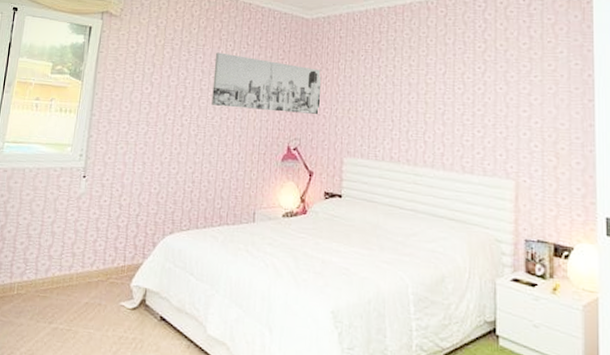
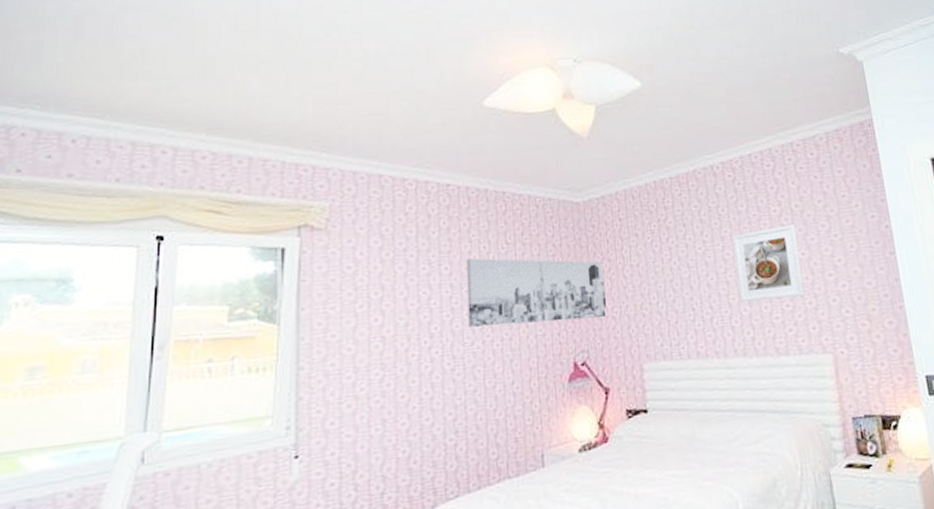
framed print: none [435,61,498,125] -> present [733,224,804,303]

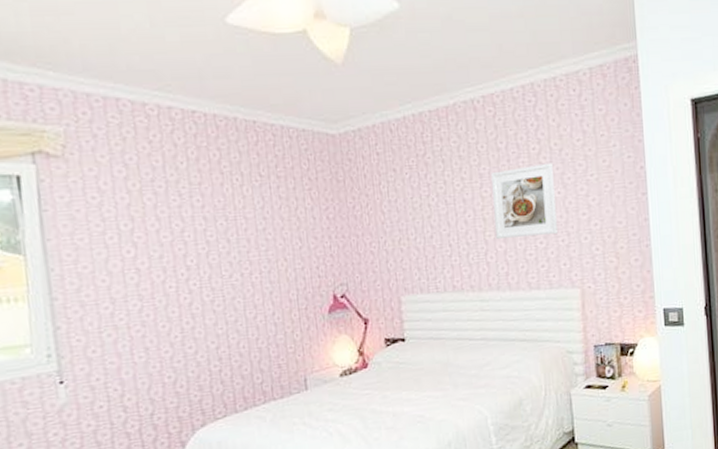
wall art: present [466,258,608,327] -> none [219,190,367,260]

